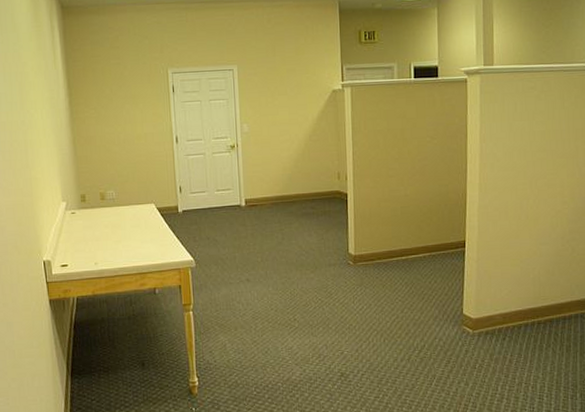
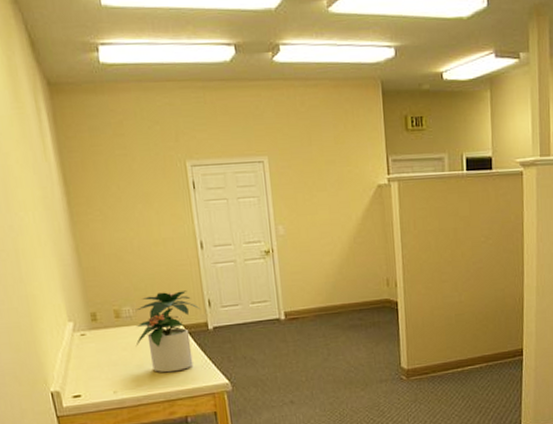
potted plant: none [116,178,173,249] -> present [135,290,201,373]

